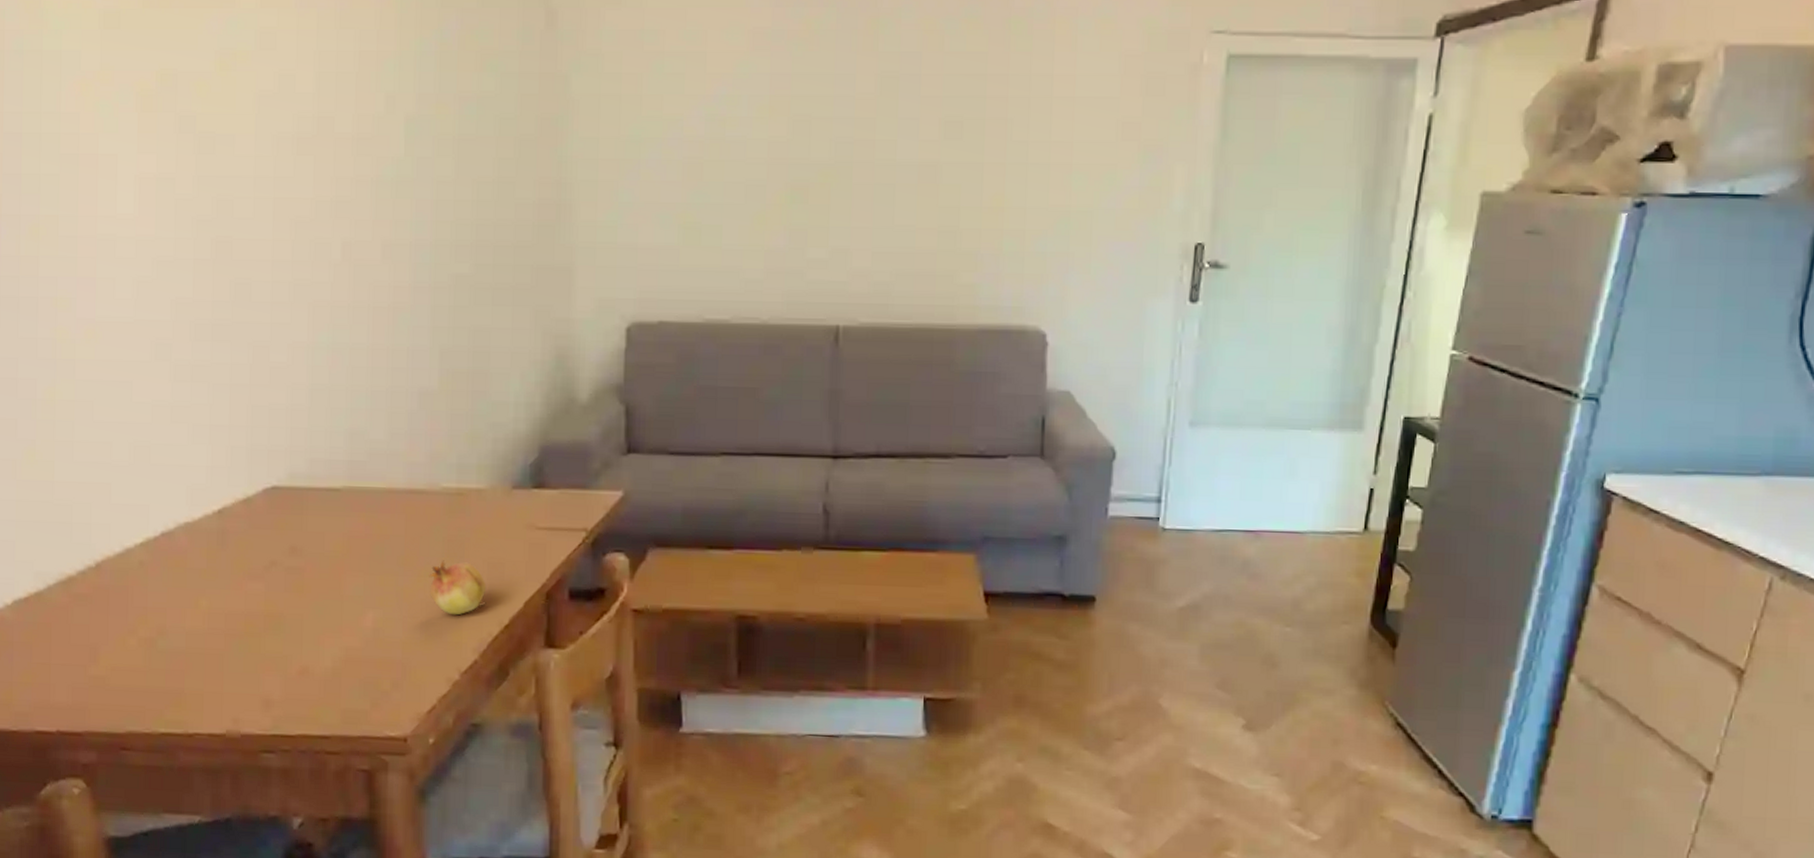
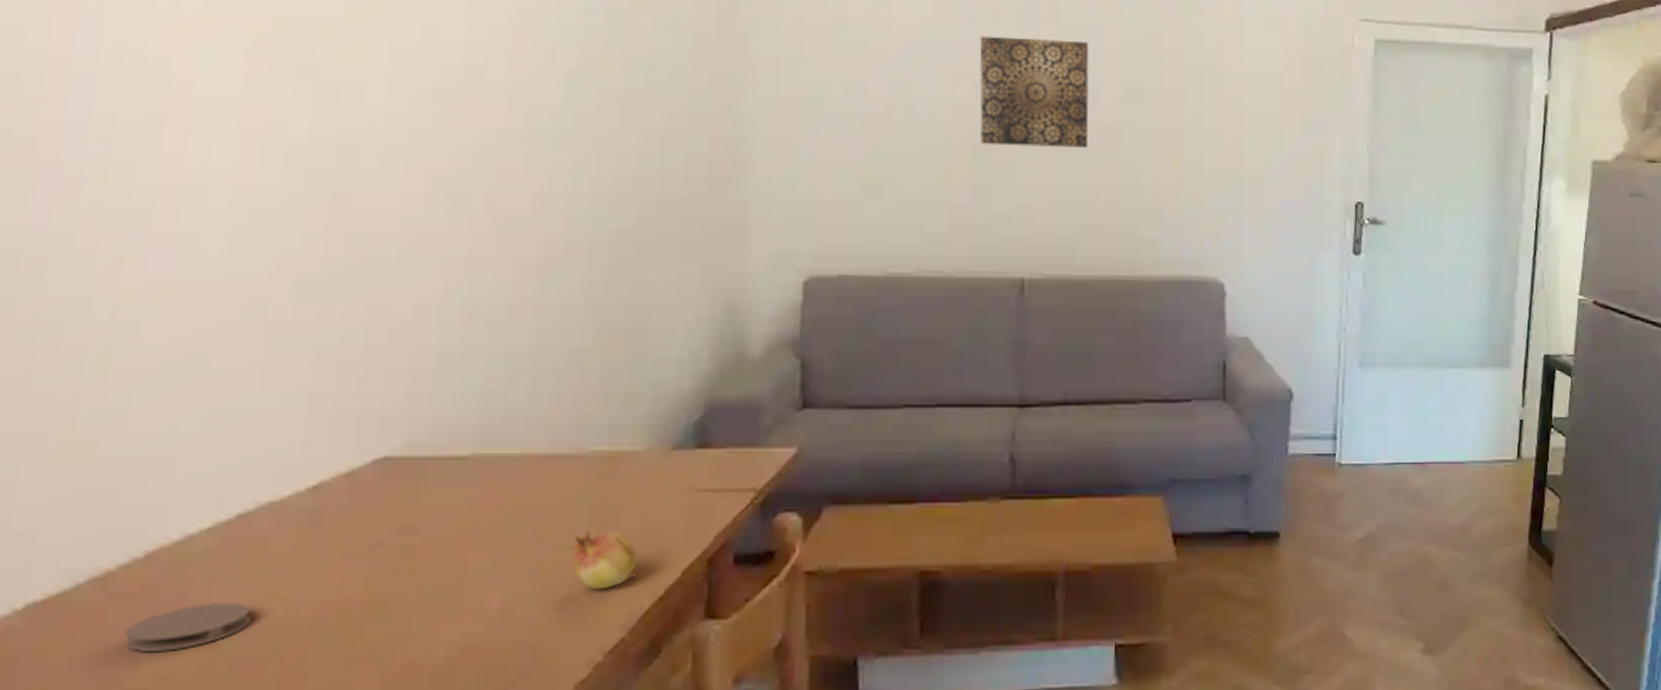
coaster: none [86,607,179,646] -> present [124,602,251,652]
wall art: none [795,66,909,187] -> present [979,36,1090,148]

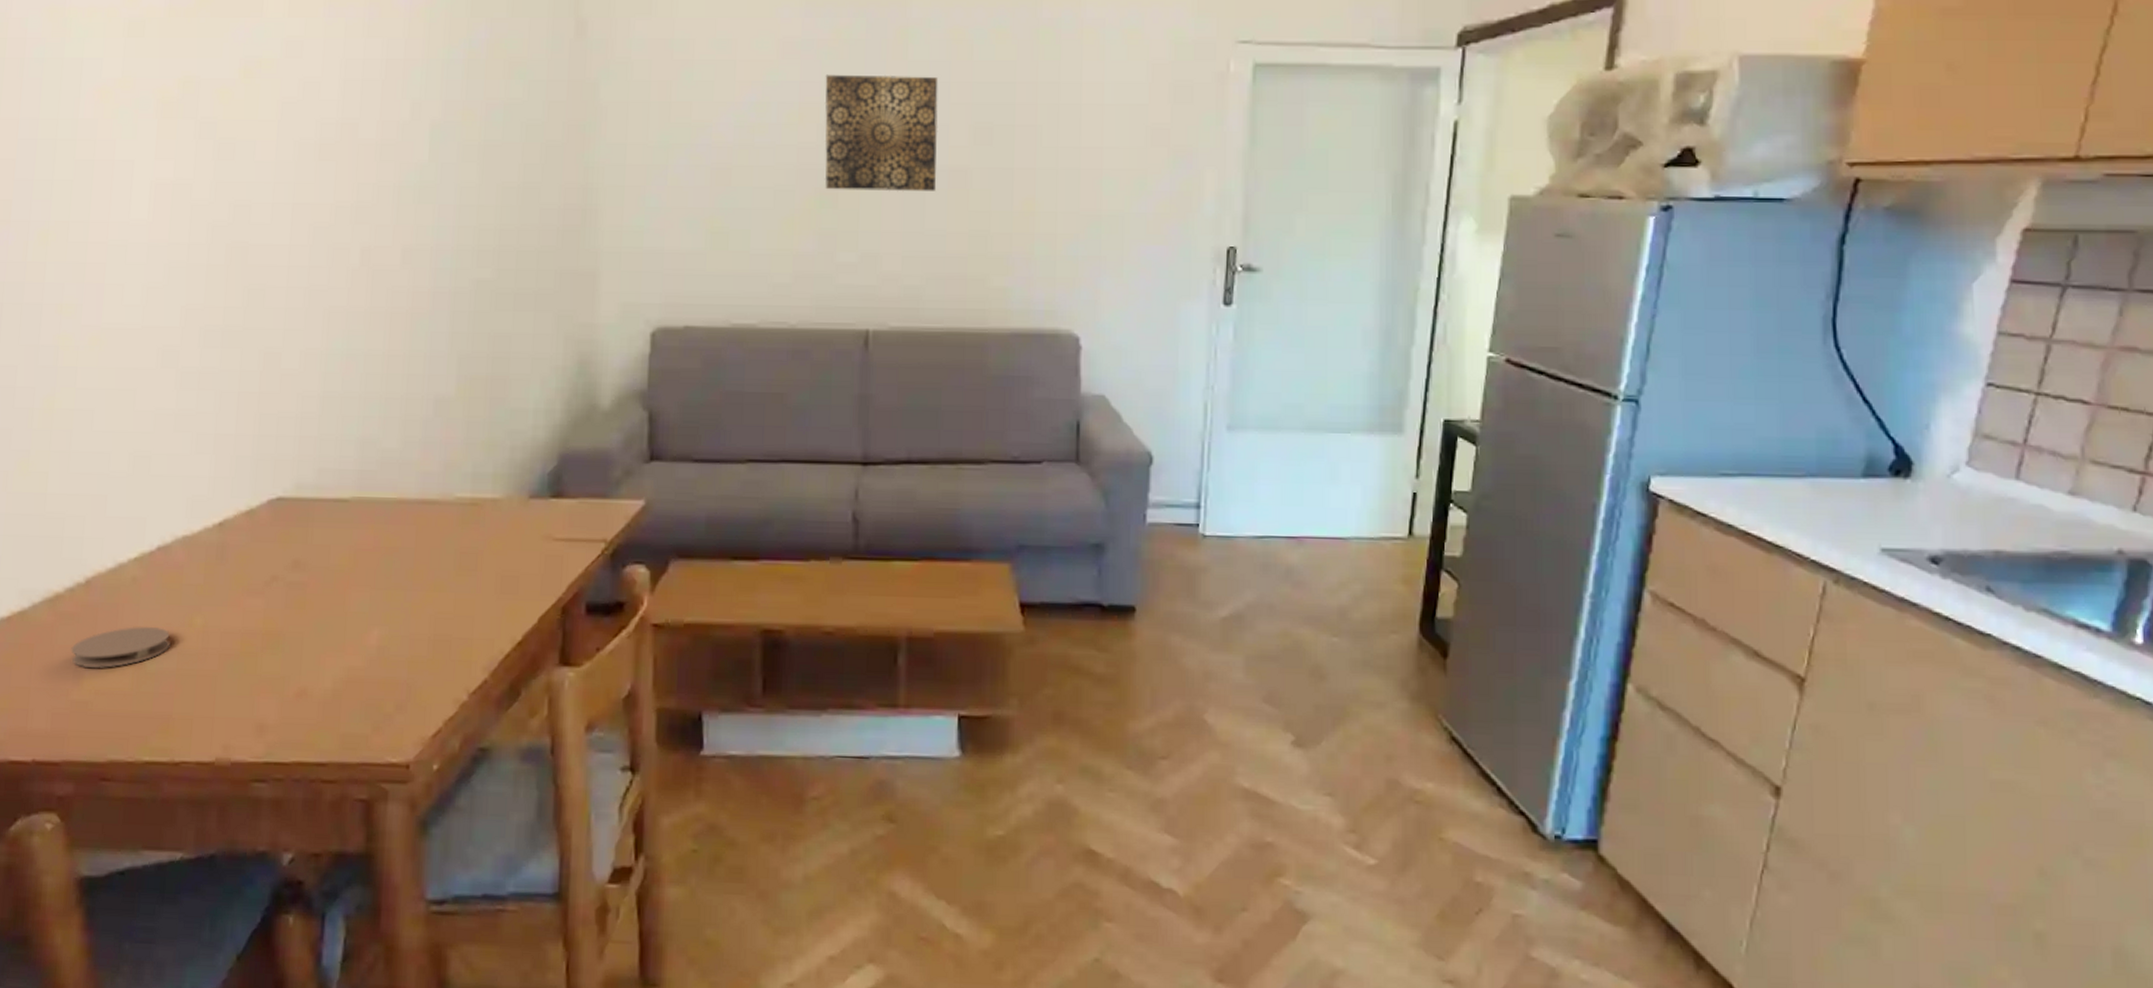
fruit: present [571,530,639,590] -> none [439,573,500,632]

